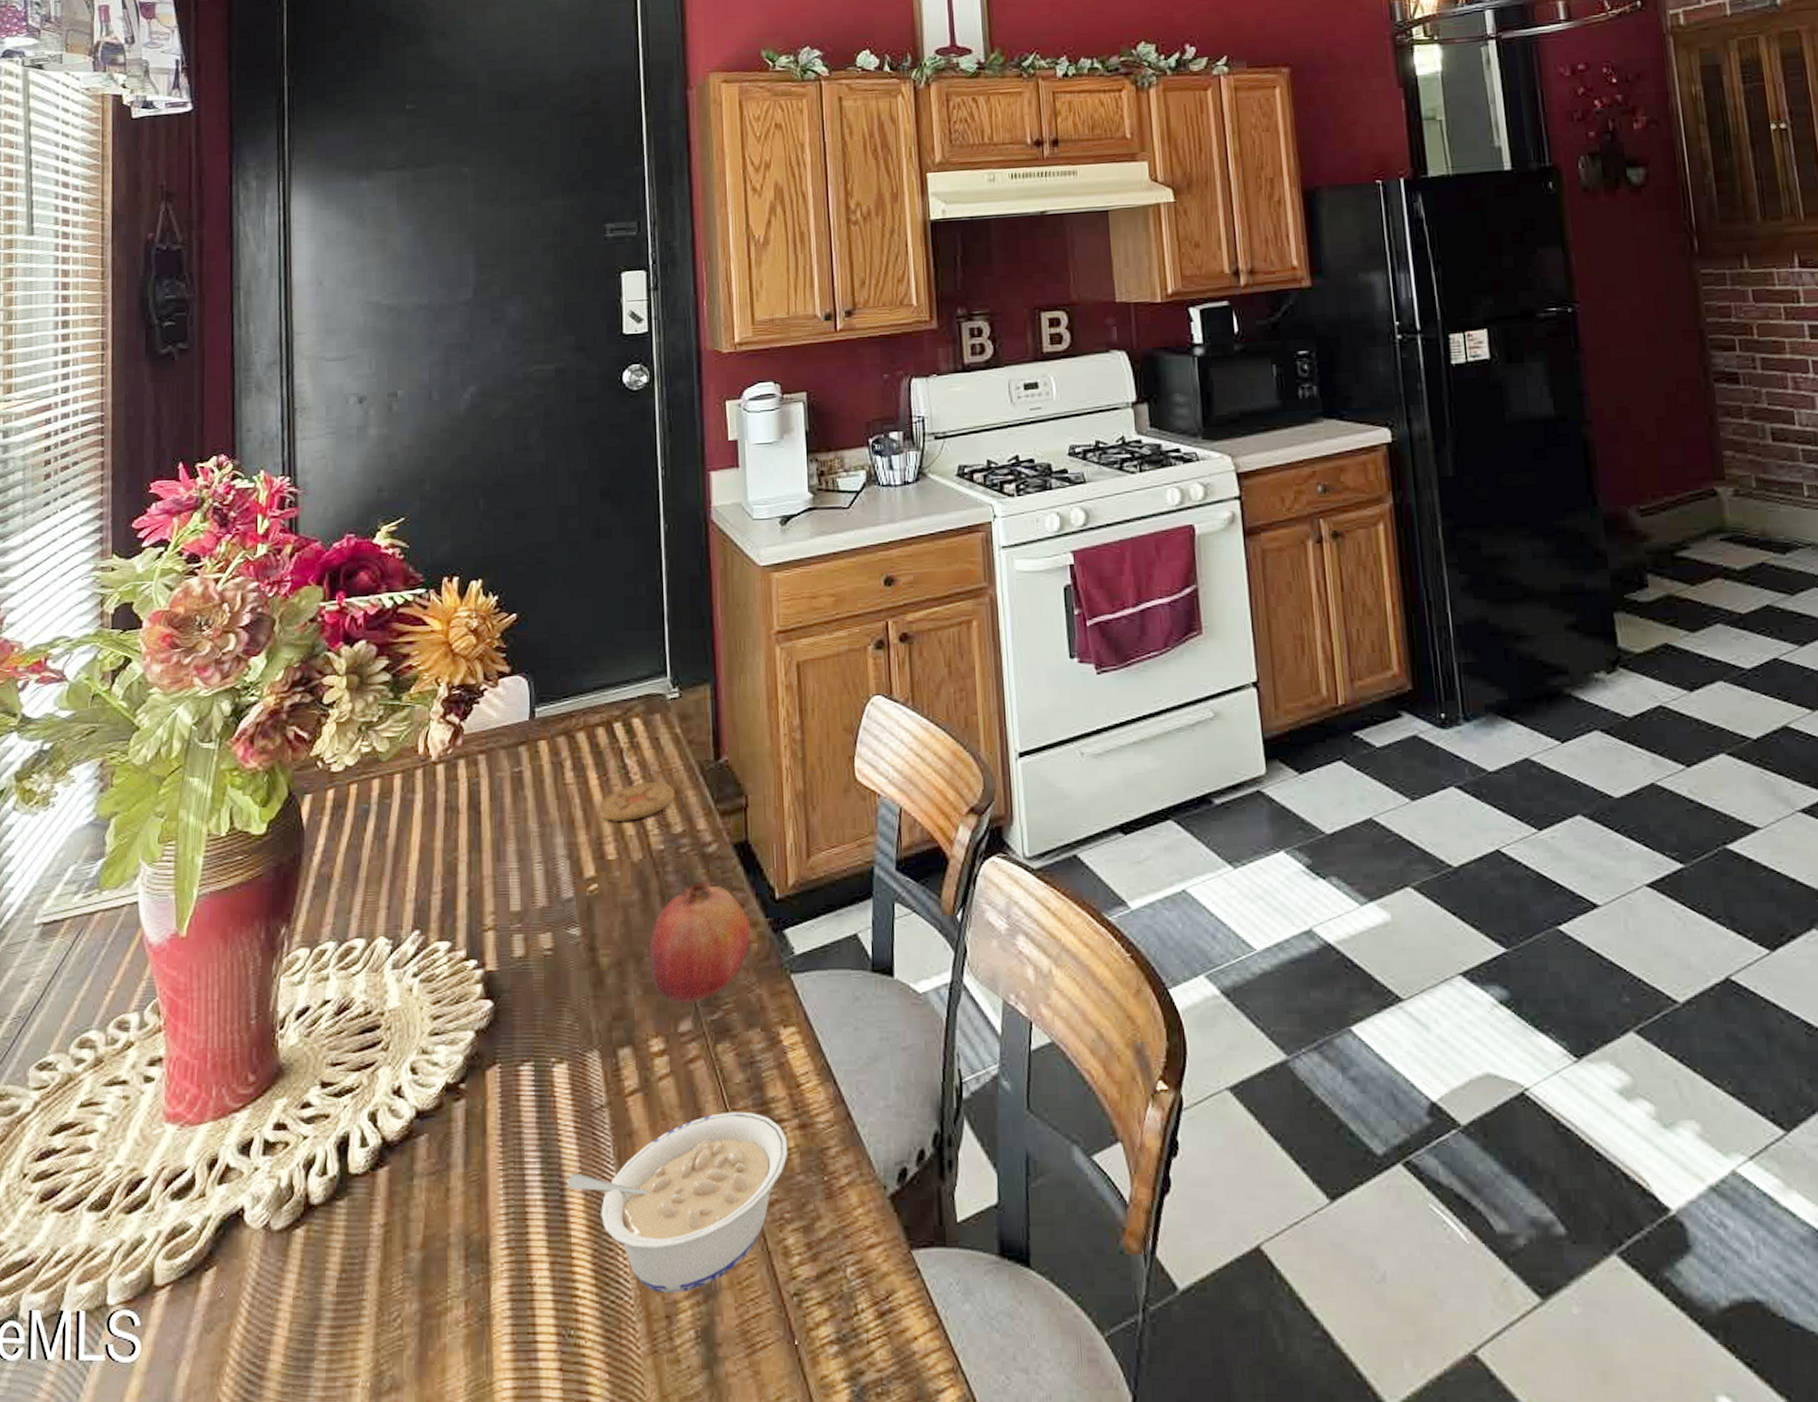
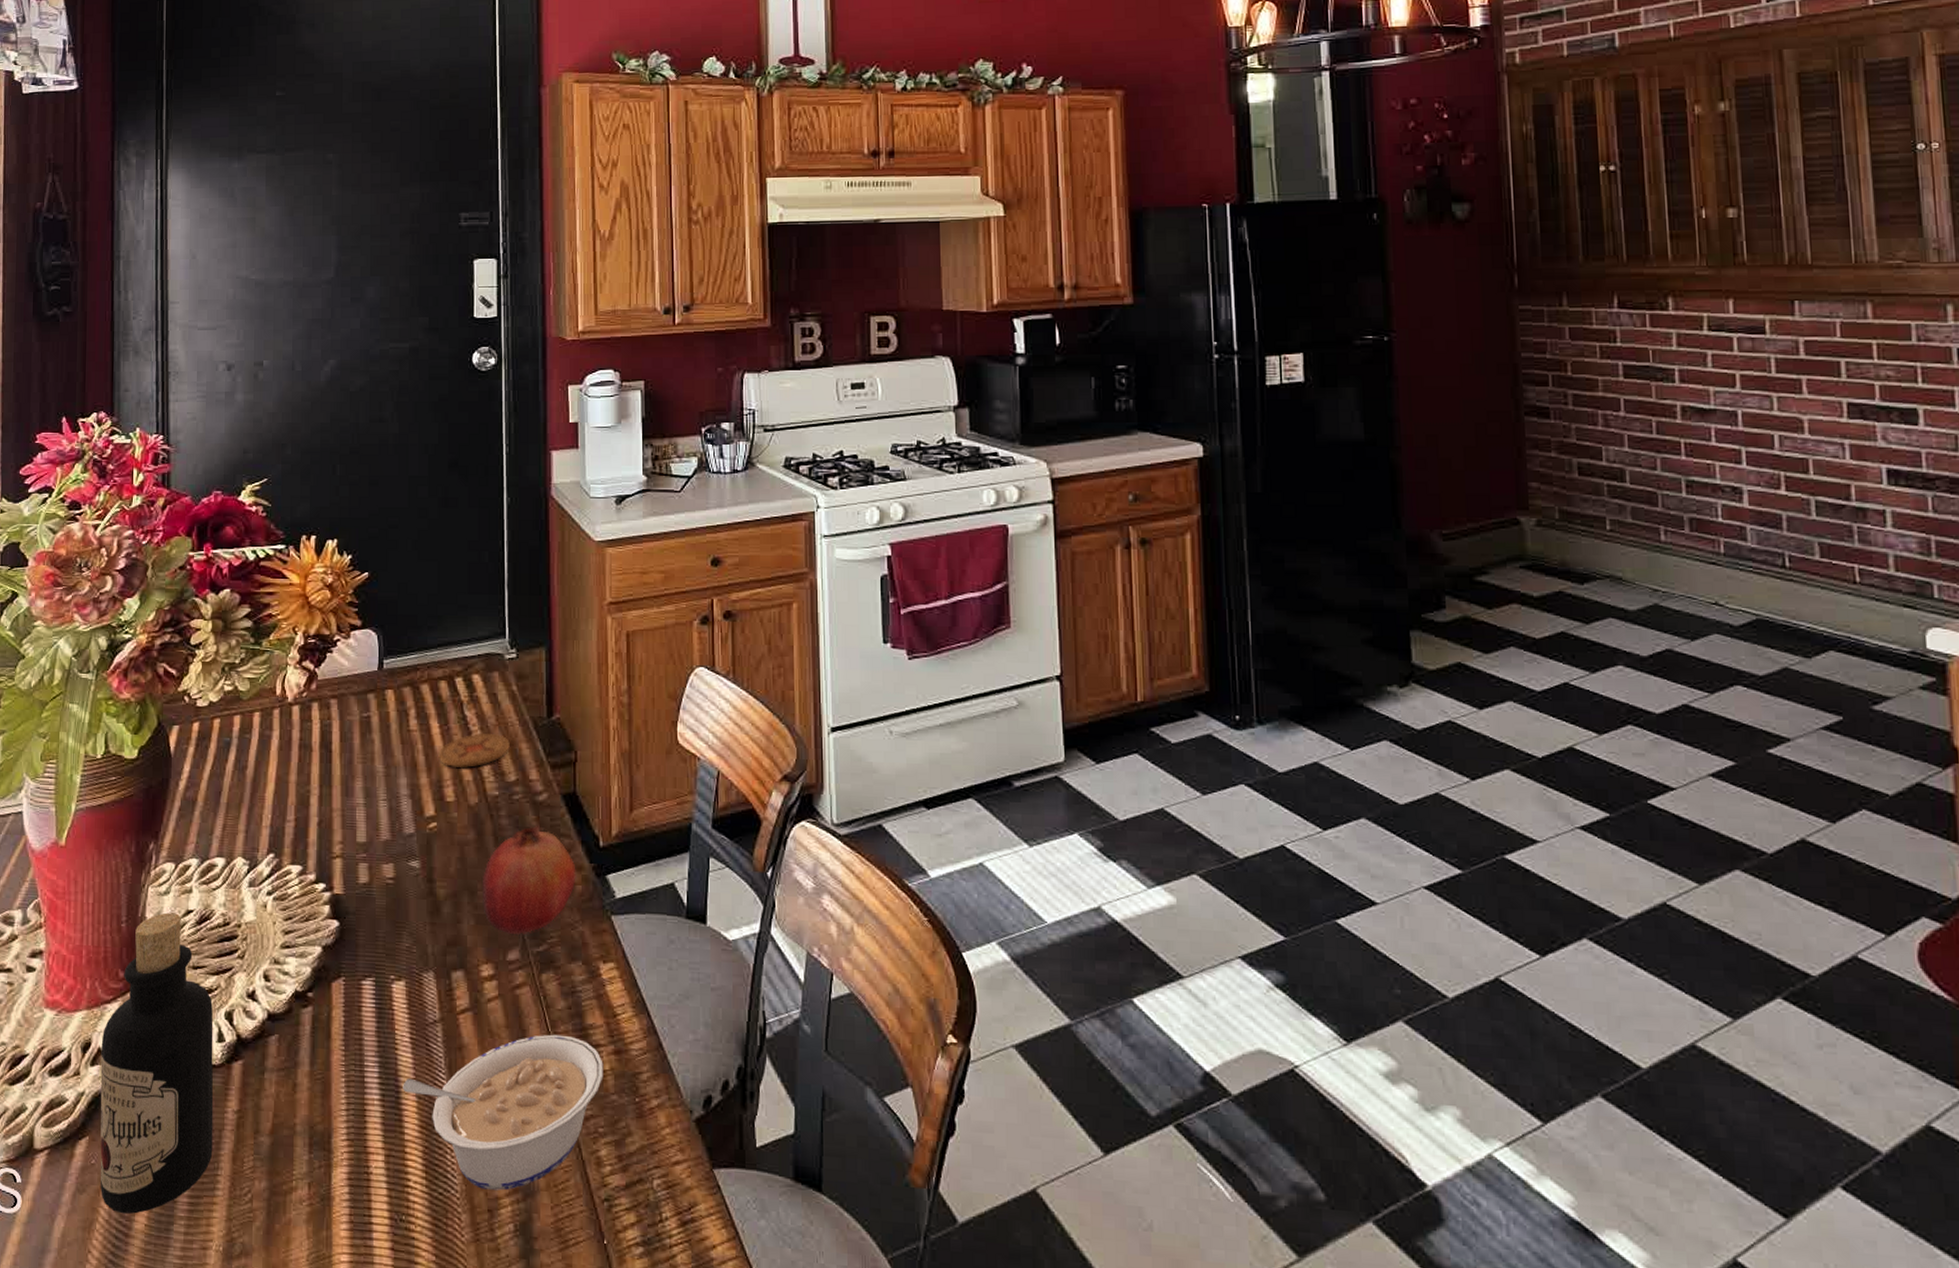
bottle: none [229,1004,357,1353] -> present [100,912,214,1214]

